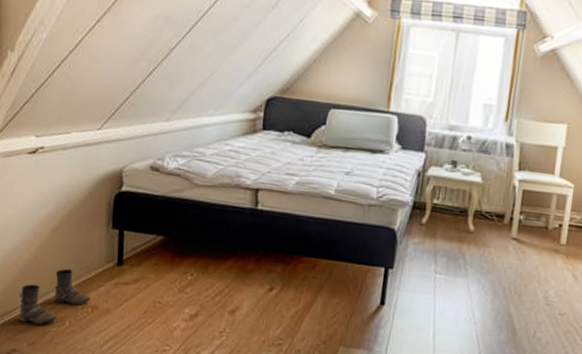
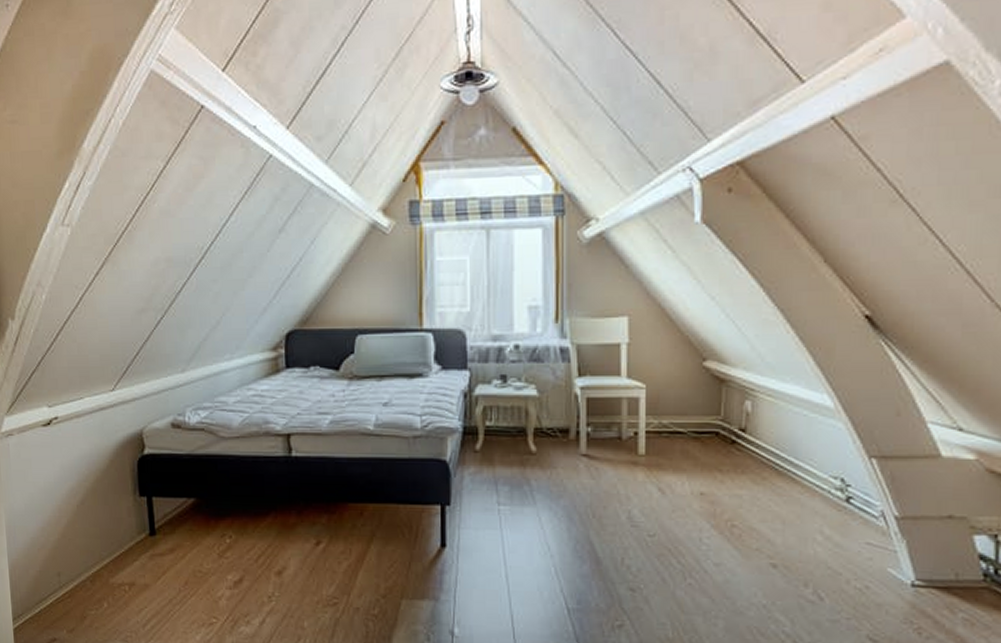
boots: present [19,268,91,325] -> none [53,545,126,609]

